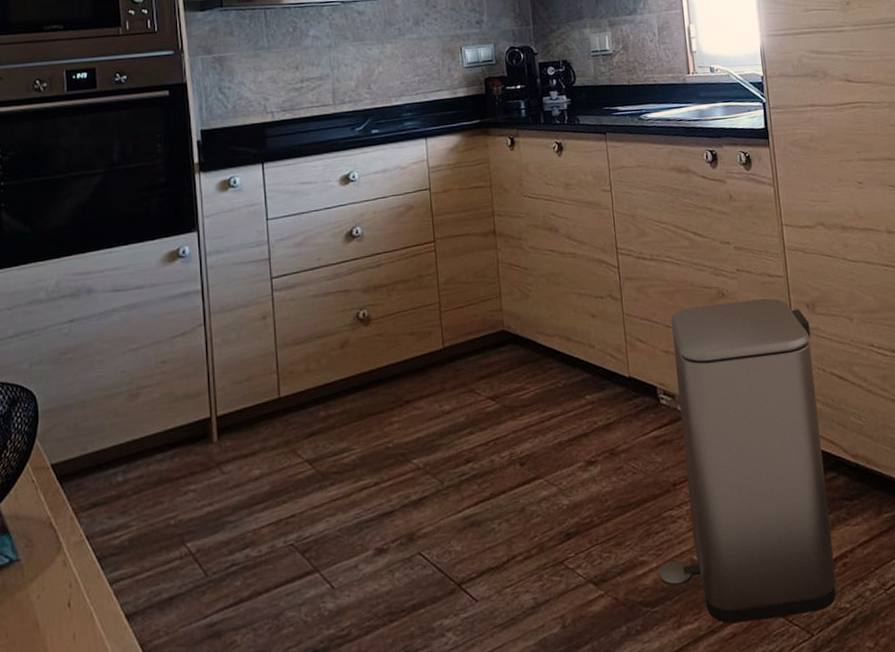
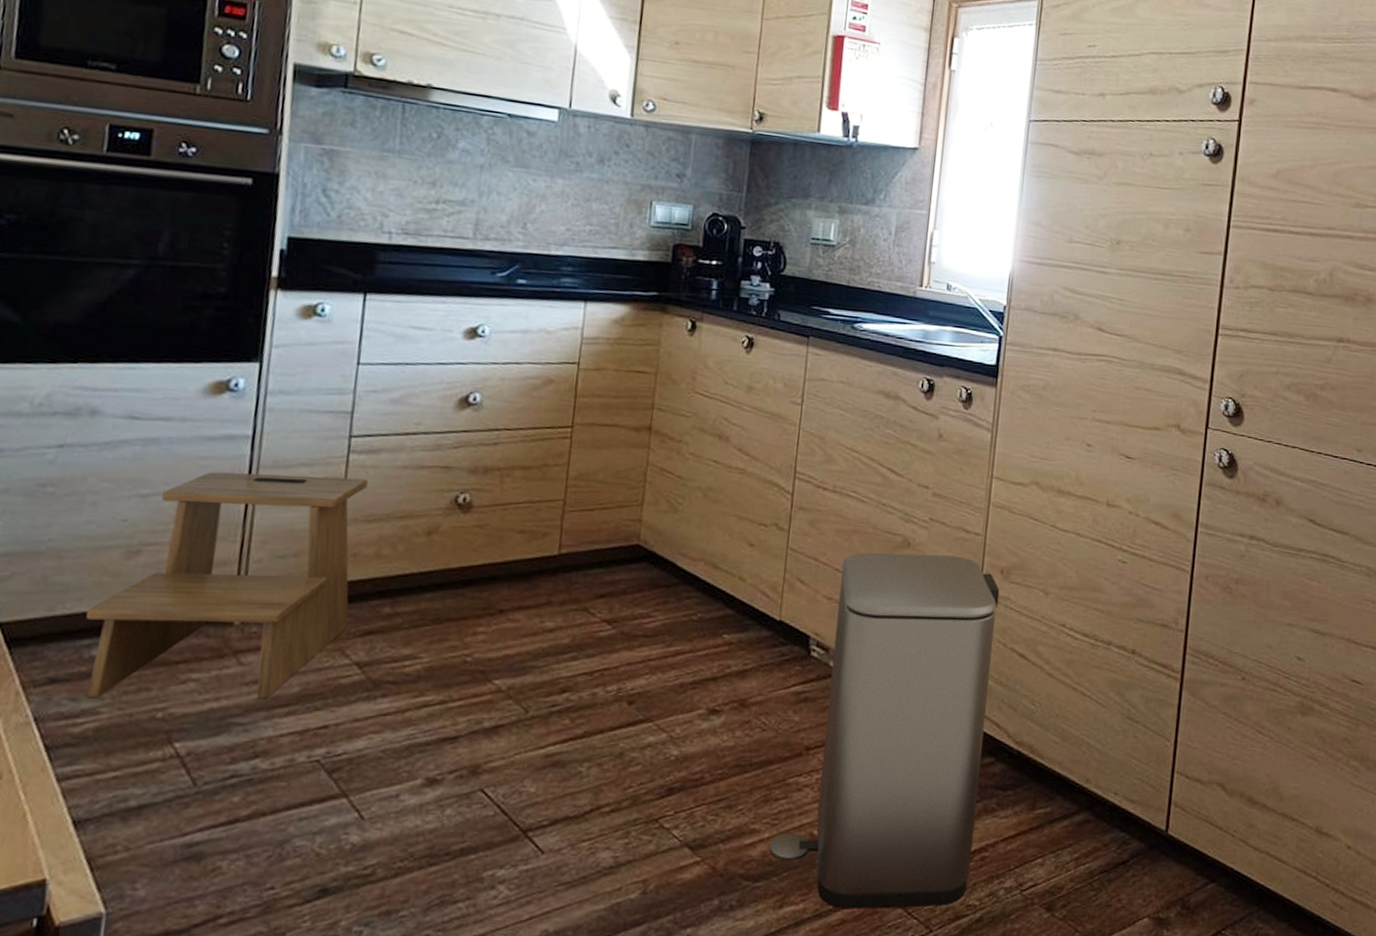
step stool: none [109,310,296,516] -> present [86,472,368,700]

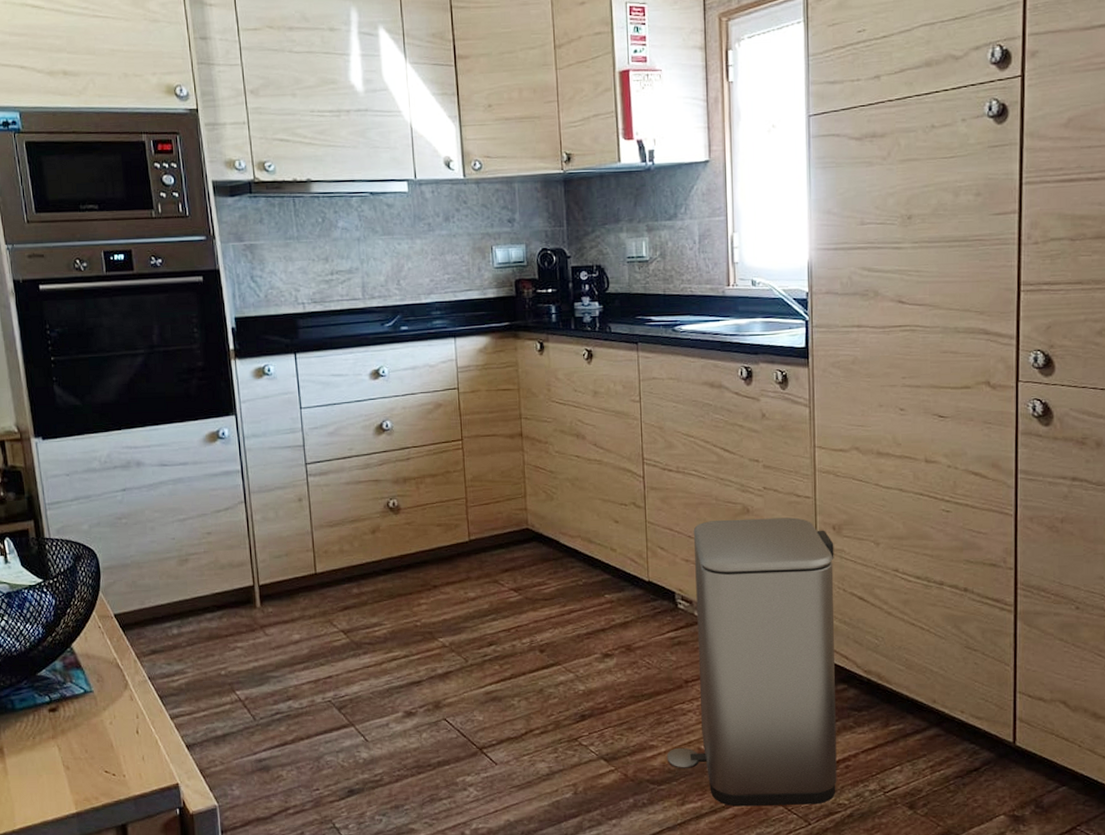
step stool: present [86,472,368,700] -> none [164,495,331,663]

